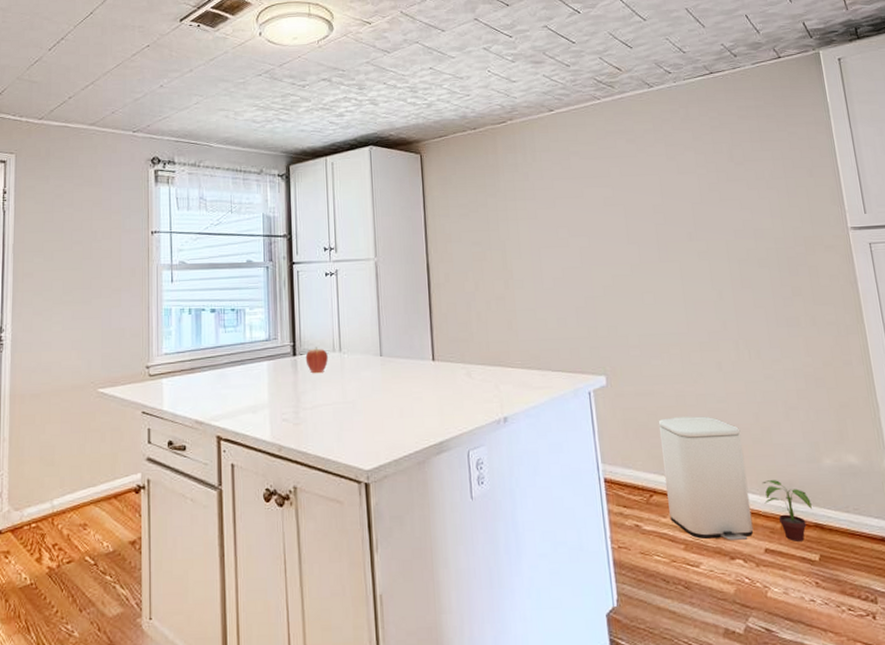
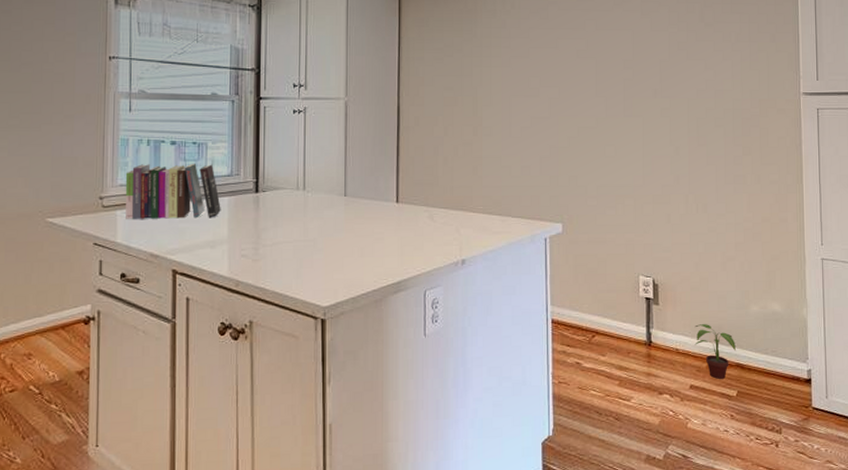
books: none [169,329,261,387] -> present [125,163,221,219]
fruit: present [305,347,328,373] -> none [268,184,291,210]
pedal bin: present [658,416,754,542] -> none [607,264,682,379]

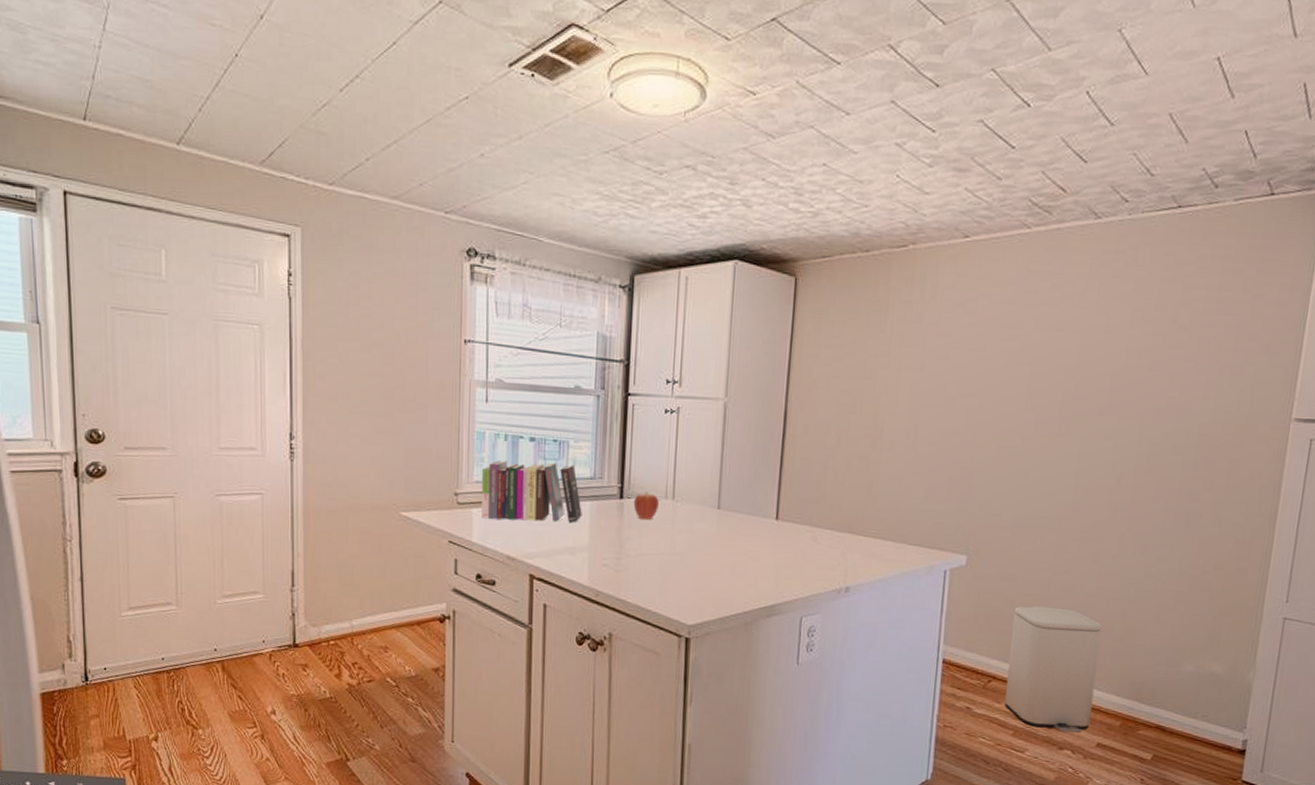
fruit: none [268,184,291,210] -> present [633,491,659,519]
pedal bin: none [607,264,682,379] -> present [1005,605,1103,734]
potted plant: present [694,324,736,379] -> none [1109,679,1159,740]

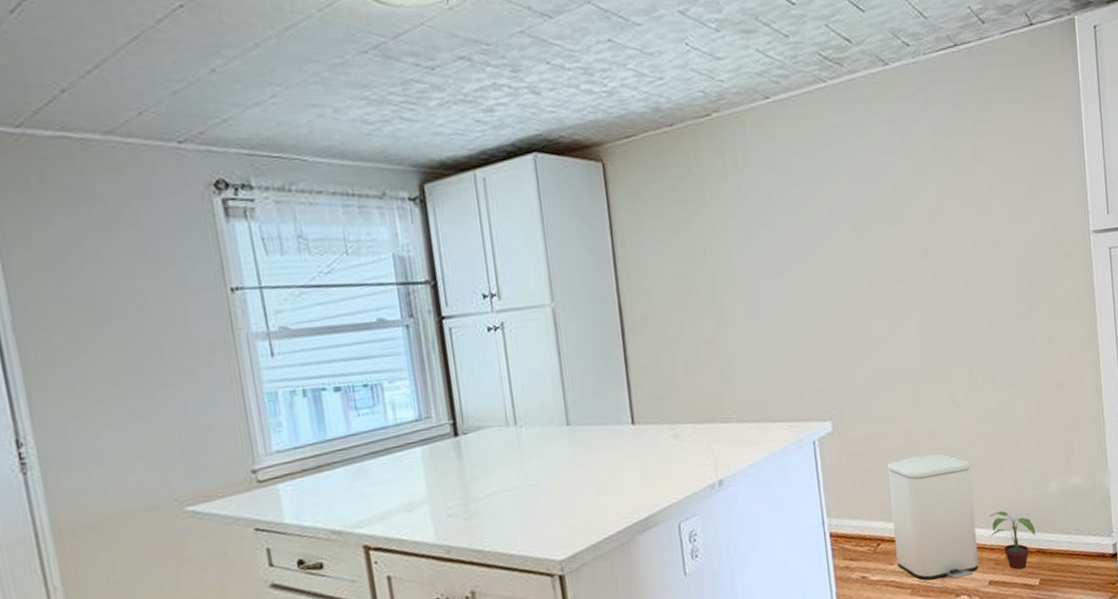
books: present [481,460,582,523] -> none [281,409,414,493]
fruit: present [633,491,659,519] -> none [470,422,501,455]
potted plant: none [1109,679,1159,740] -> present [989,511,1036,570]

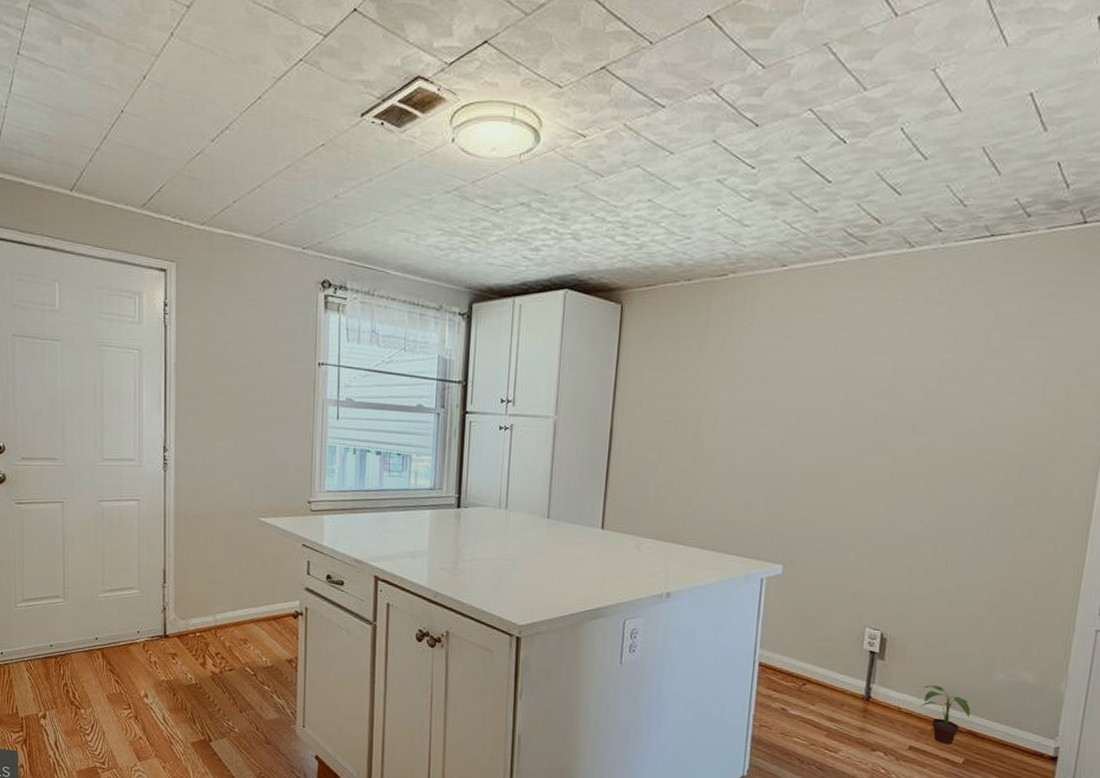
pedal bin: present [887,453,979,581] -> none [819,613,915,737]

